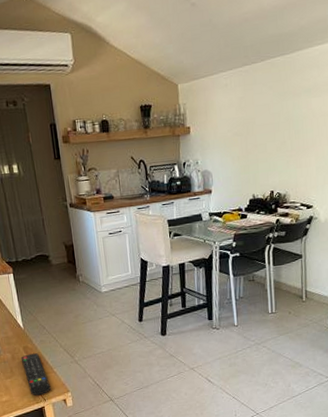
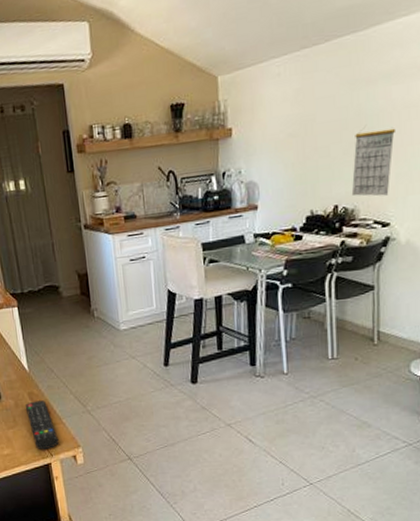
calendar: none [283,129,316,185] -> present [351,126,396,197]

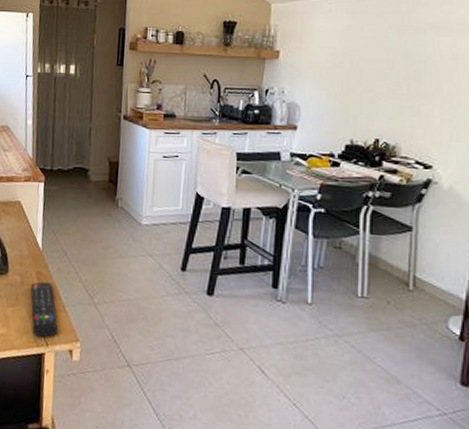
calendar: present [351,126,396,197] -> none [393,69,443,138]

